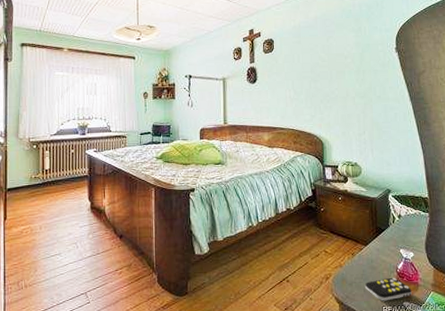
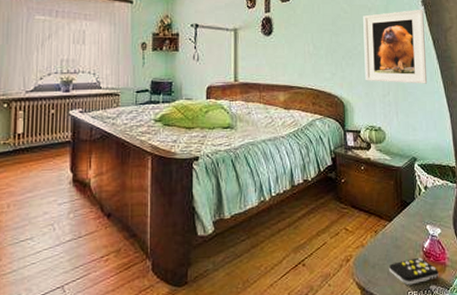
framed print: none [340,55,401,124] -> present [363,9,428,84]

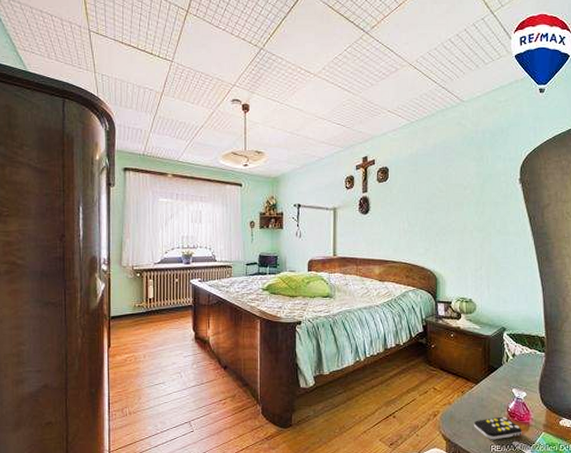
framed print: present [363,9,428,84] -> none [458,186,521,259]

